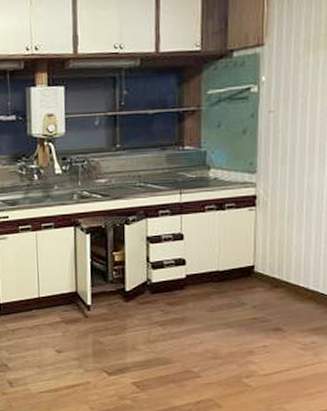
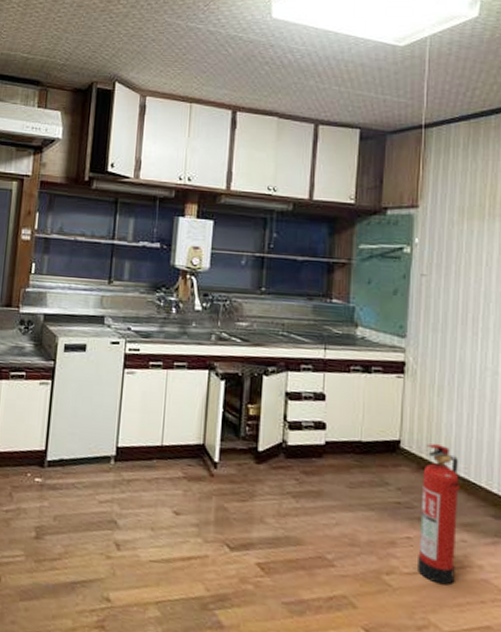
fire extinguisher: none [273,265,310,380] -> present [418,444,461,585]

